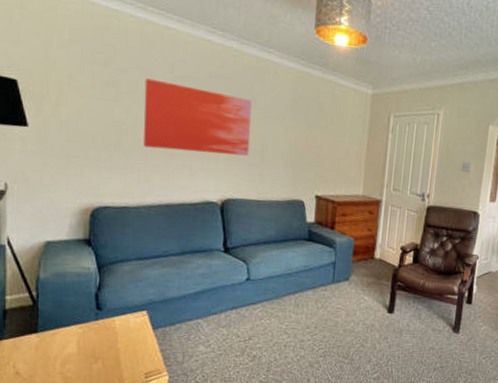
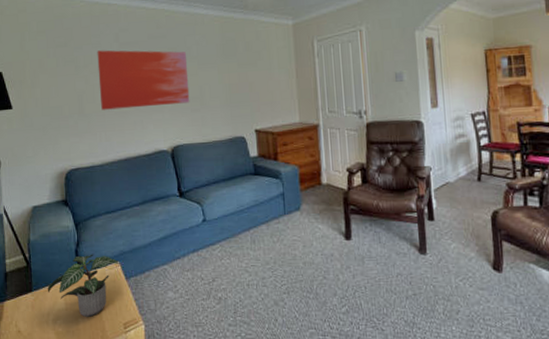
potted plant: none [57,300,147,364] -> present [47,254,119,317]

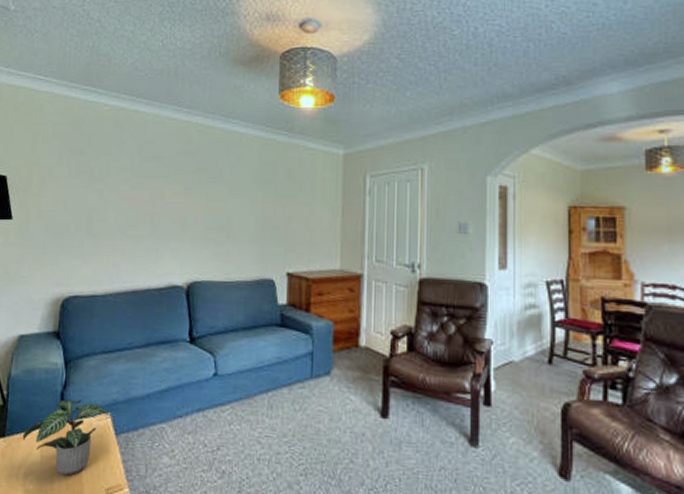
wall art: present [97,50,190,110] -> none [113,162,218,233]

